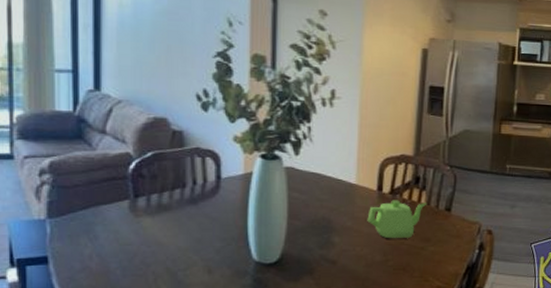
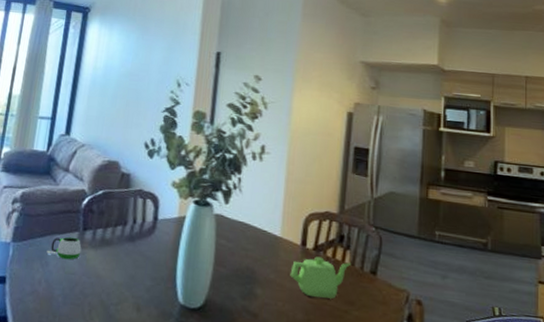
mug: none [93,206,135,231] -> present [46,236,82,260]

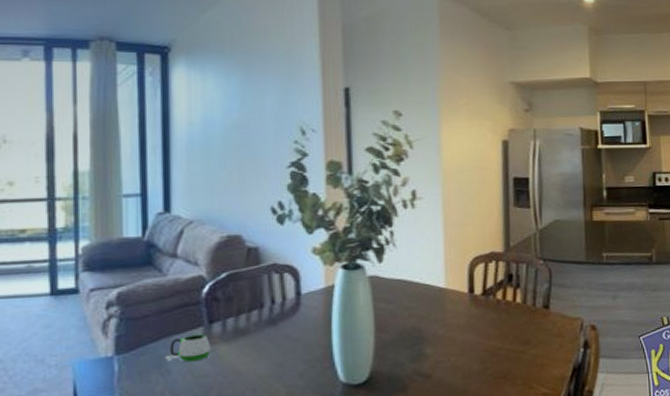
teapot: present [290,256,350,299] -> none [460,301,522,344]

